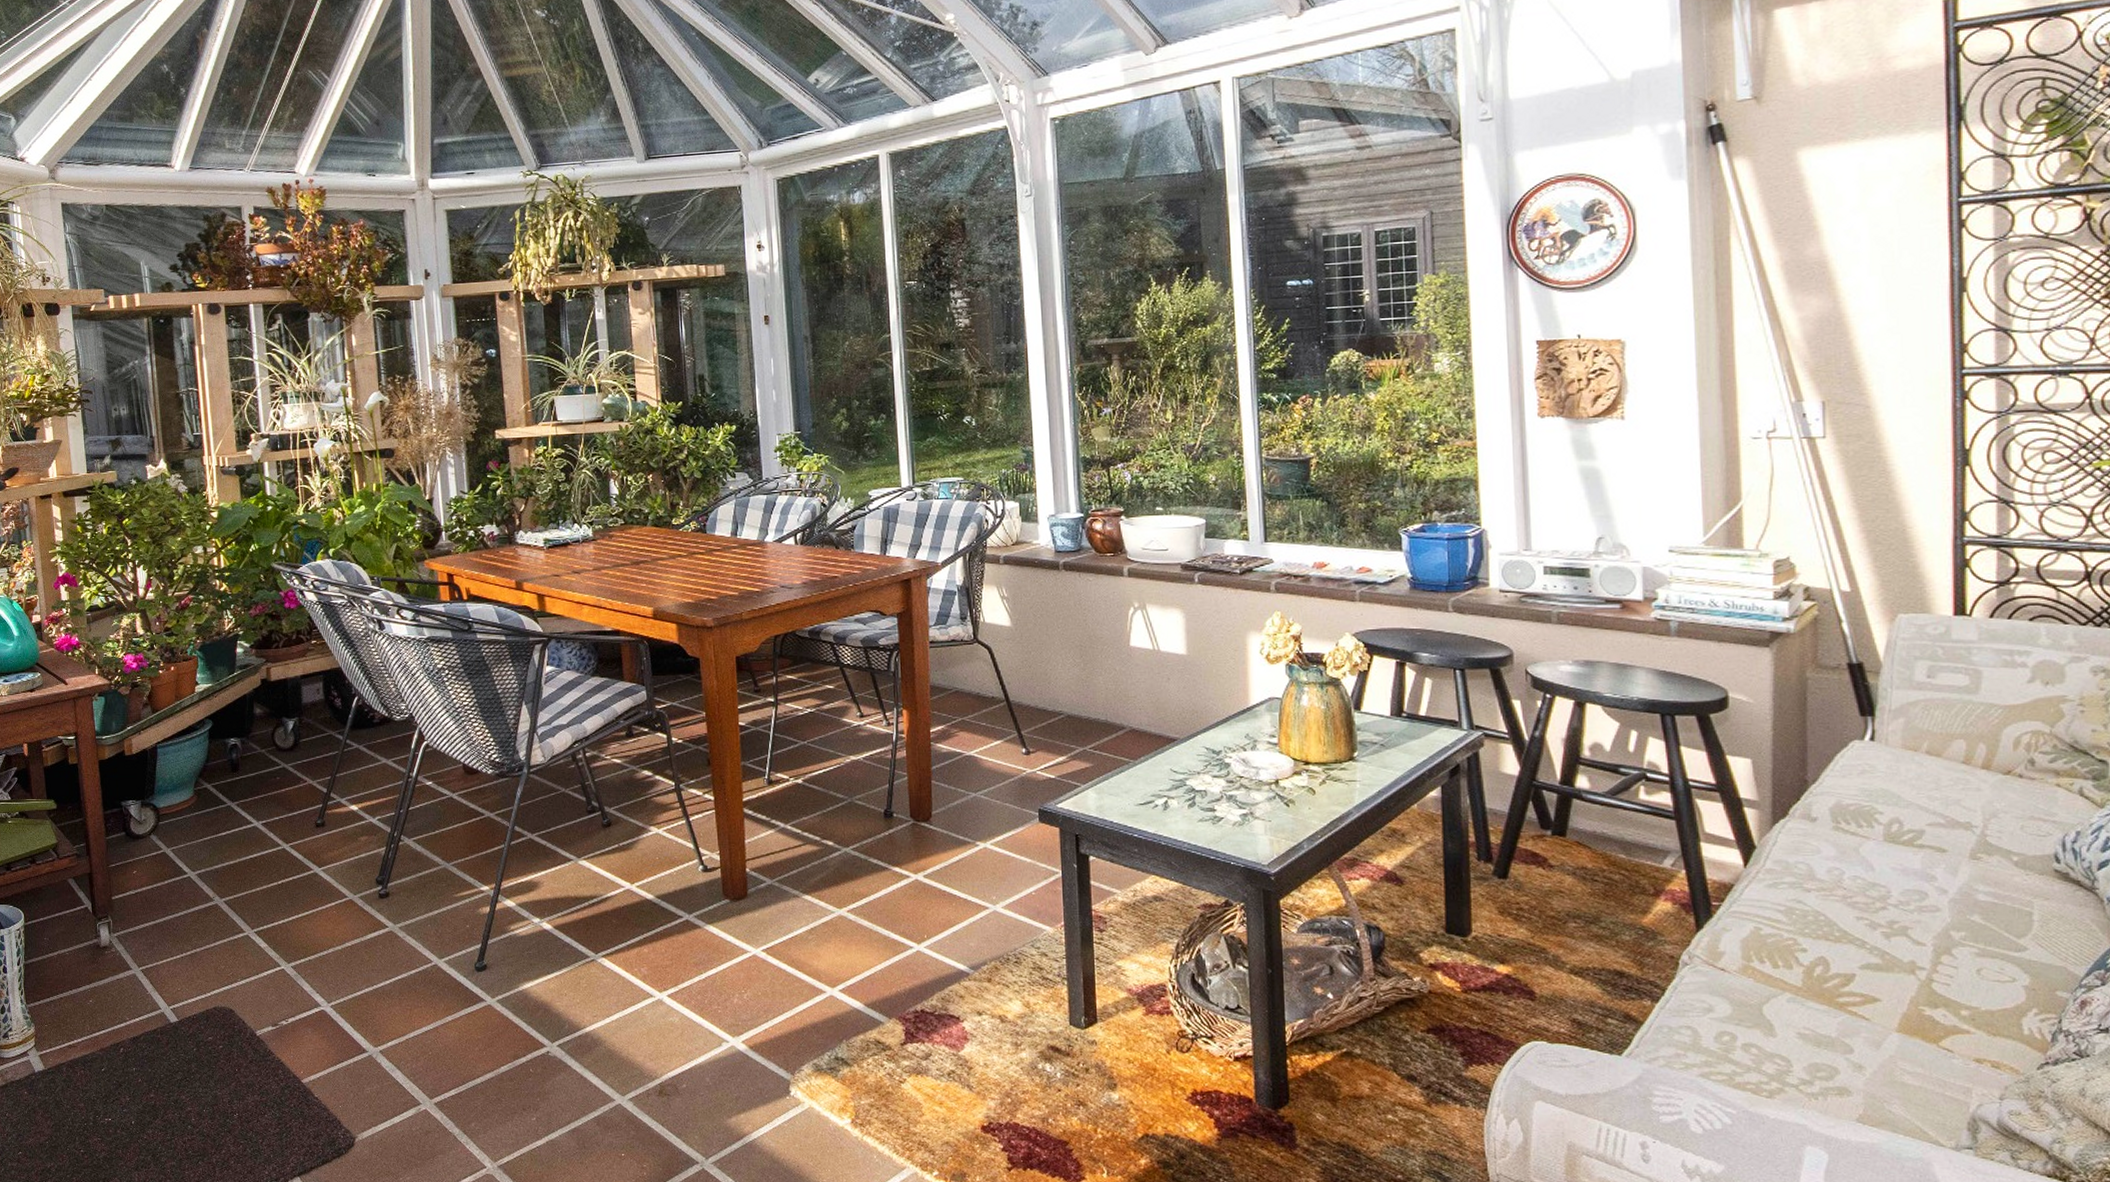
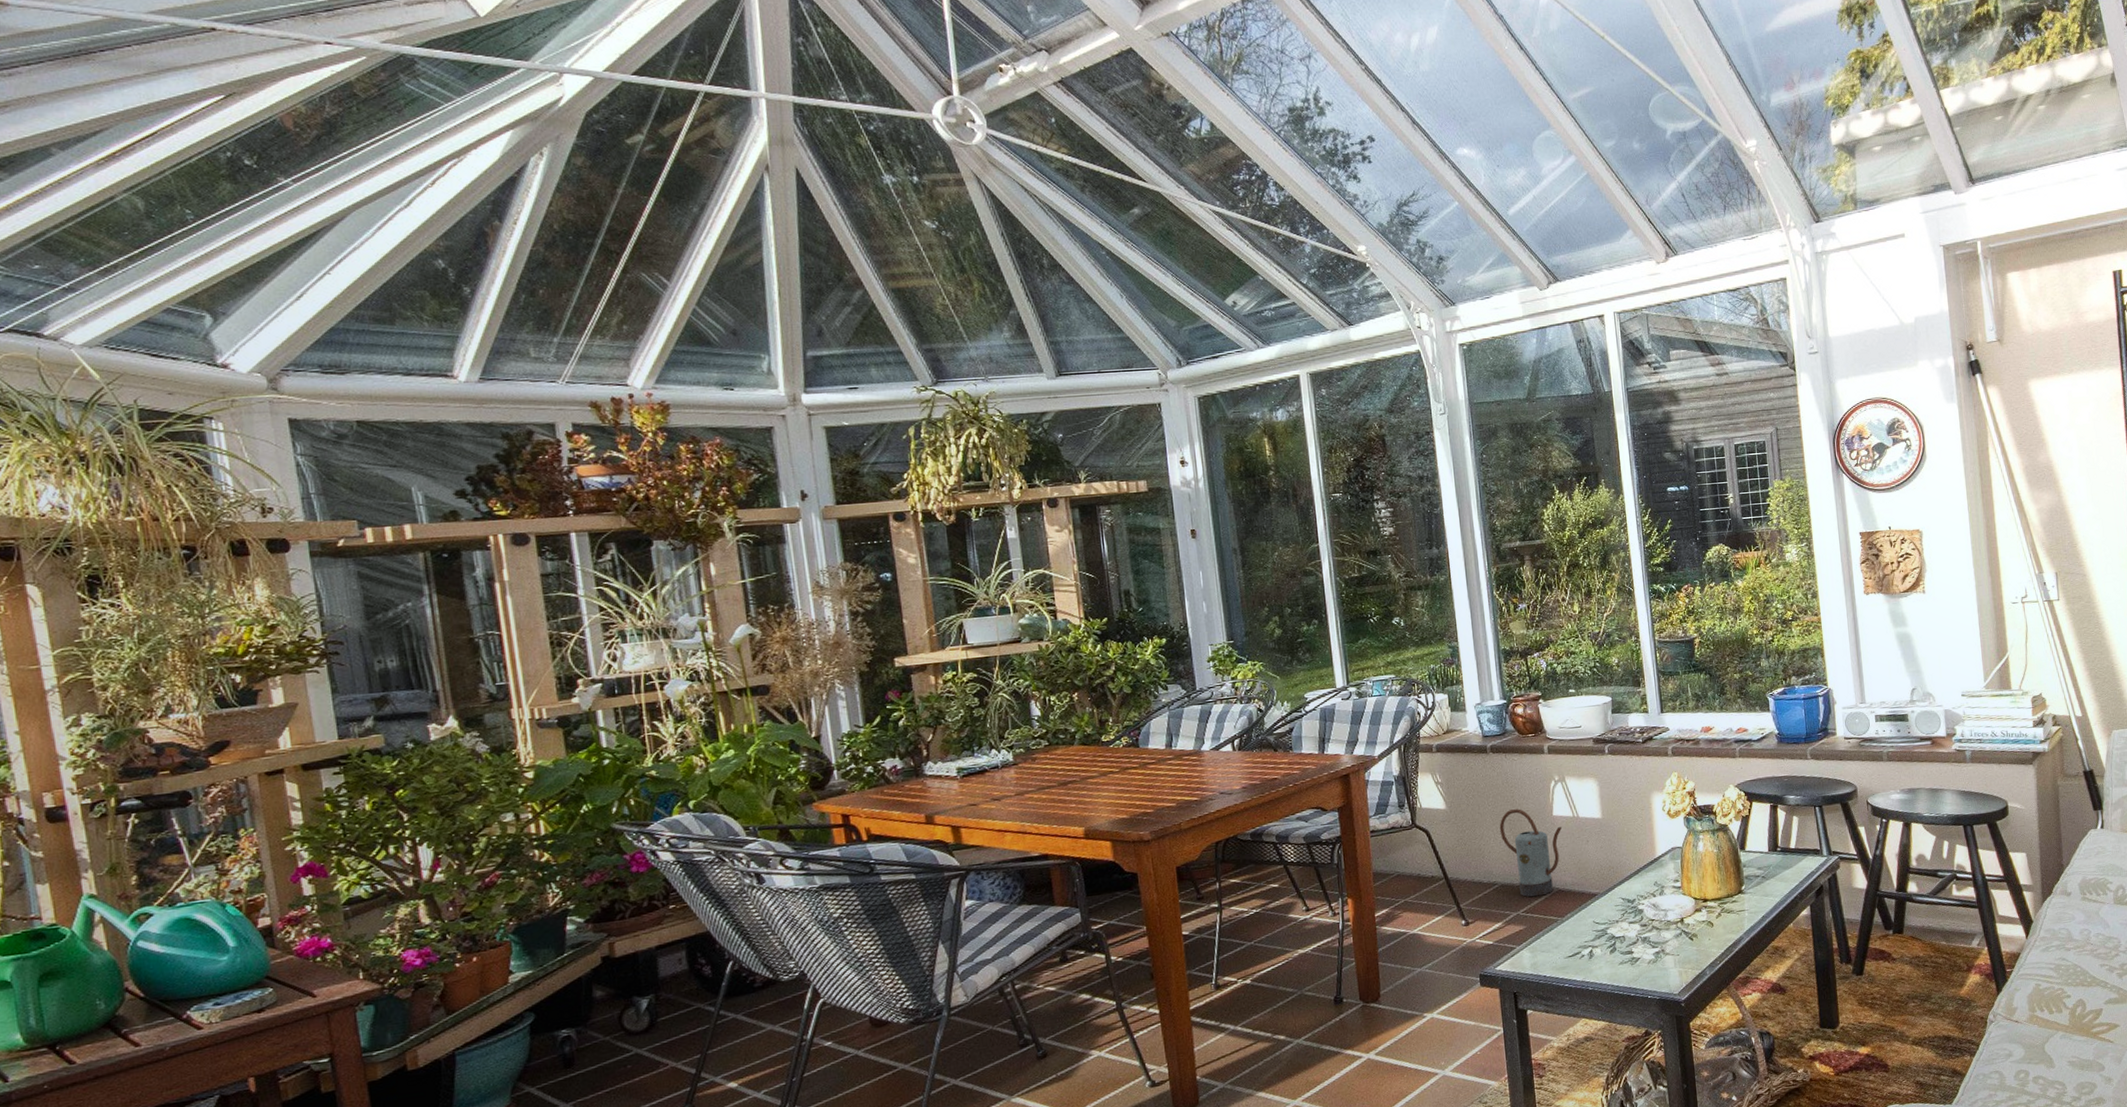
watering can: none [1068,634,1140,733] -> present [1499,809,1562,898]

